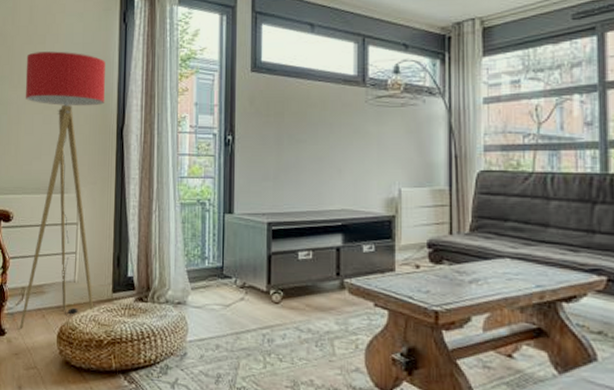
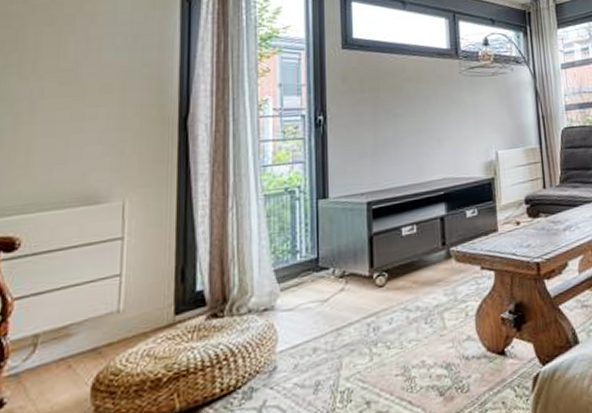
floor lamp: present [20,51,105,329] -> none [29,33,162,392]

